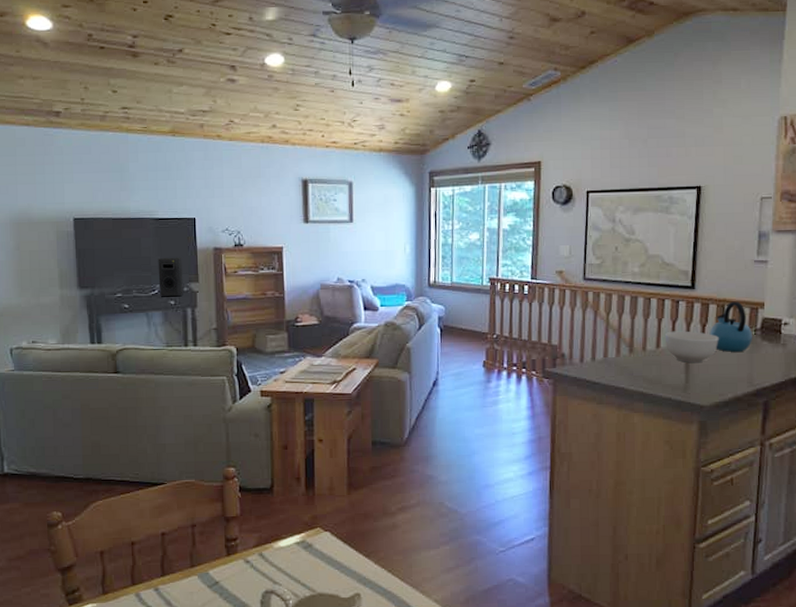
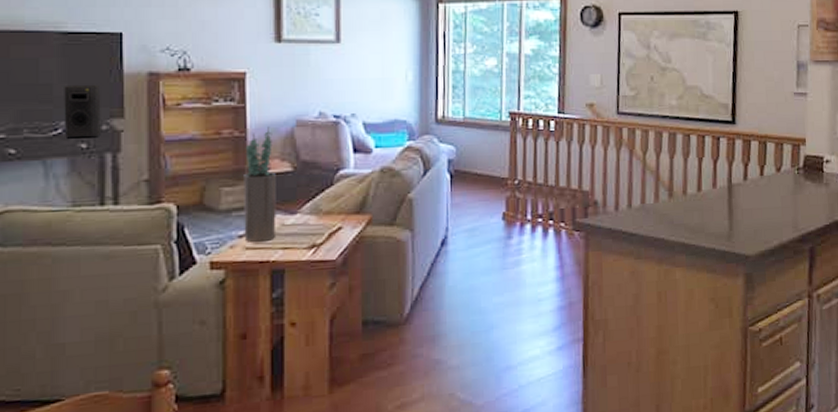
vase: none [283,289,307,378] -> present [244,126,277,244]
bowl: present [664,331,719,363] -> none [706,171,762,208]
kettle: present [709,301,753,352] -> none [752,137,796,194]

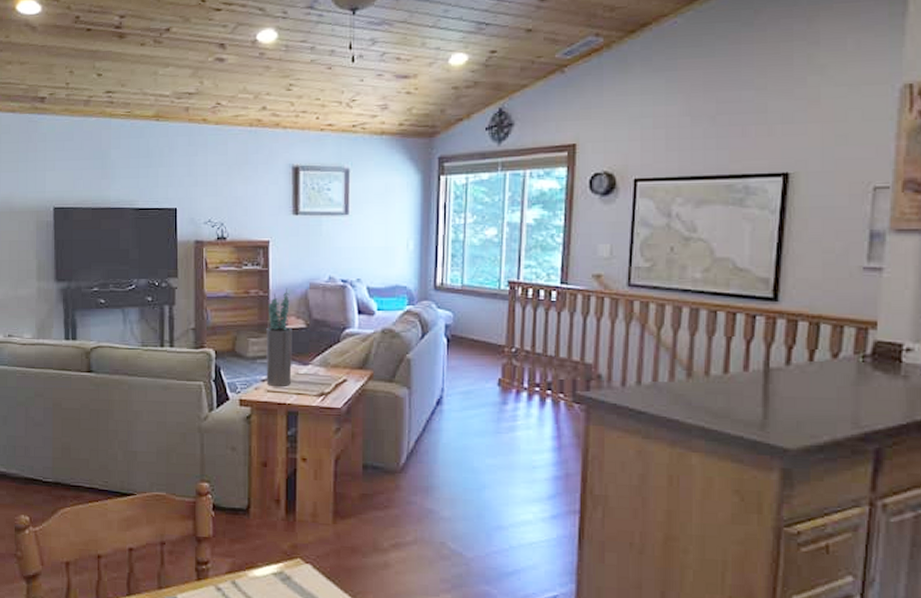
speaker: present [64,85,101,139] -> none [136,251,162,293]

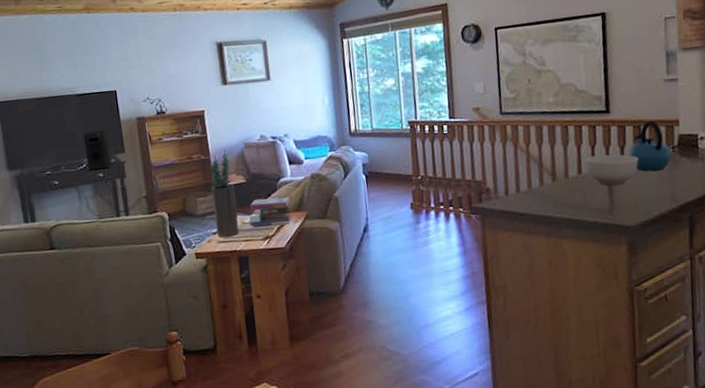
speaker: none [136,251,162,293] -> present [83,131,111,171]
books: none [305,349,354,383] -> present [249,196,292,228]
bowl: none [735,353,811,395] -> present [585,154,639,186]
kettle: none [798,318,860,383] -> present [628,120,672,171]

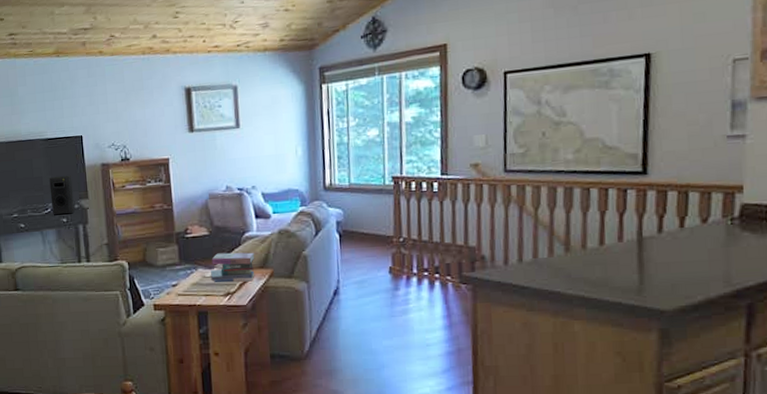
vase: present [210,150,239,238] -> none [172,200,199,291]
bowl: present [585,154,639,186] -> none [609,224,682,261]
kettle: present [628,120,672,171] -> none [669,185,729,247]

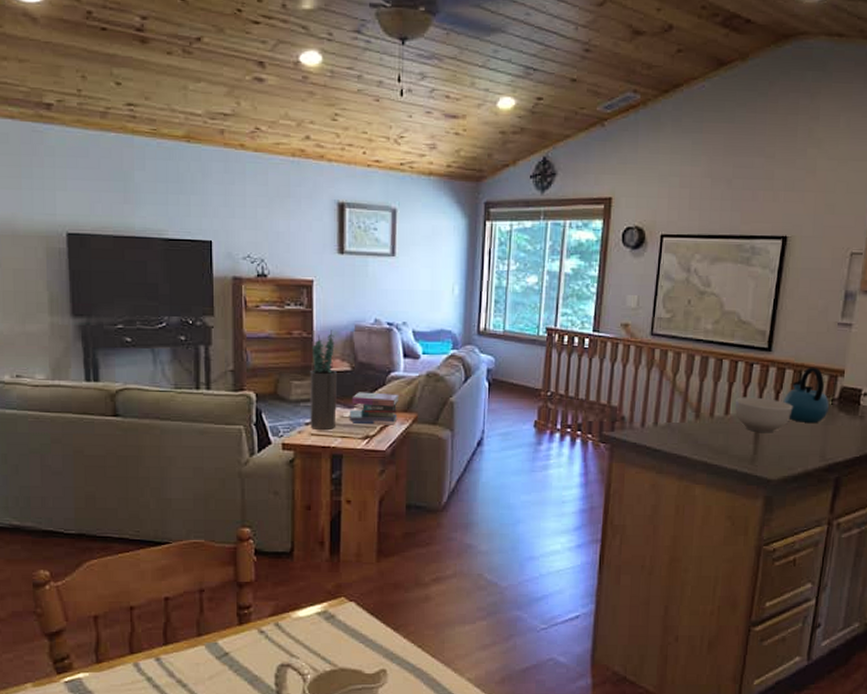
speaker: present [49,176,75,215] -> none [167,286,196,332]
vase: none [172,200,199,291] -> present [310,330,337,431]
bowl: none [609,224,682,261] -> present [735,397,793,433]
kettle: none [669,185,729,247] -> present [783,367,830,423]

